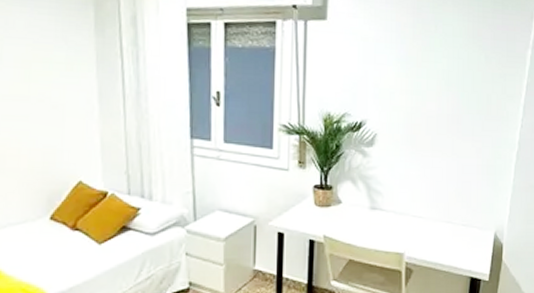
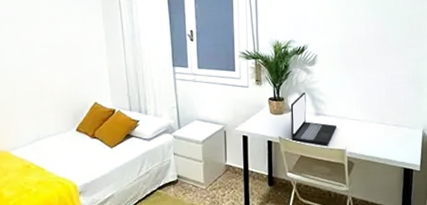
laptop: none [338,179,395,247] -> present [290,91,337,145]

